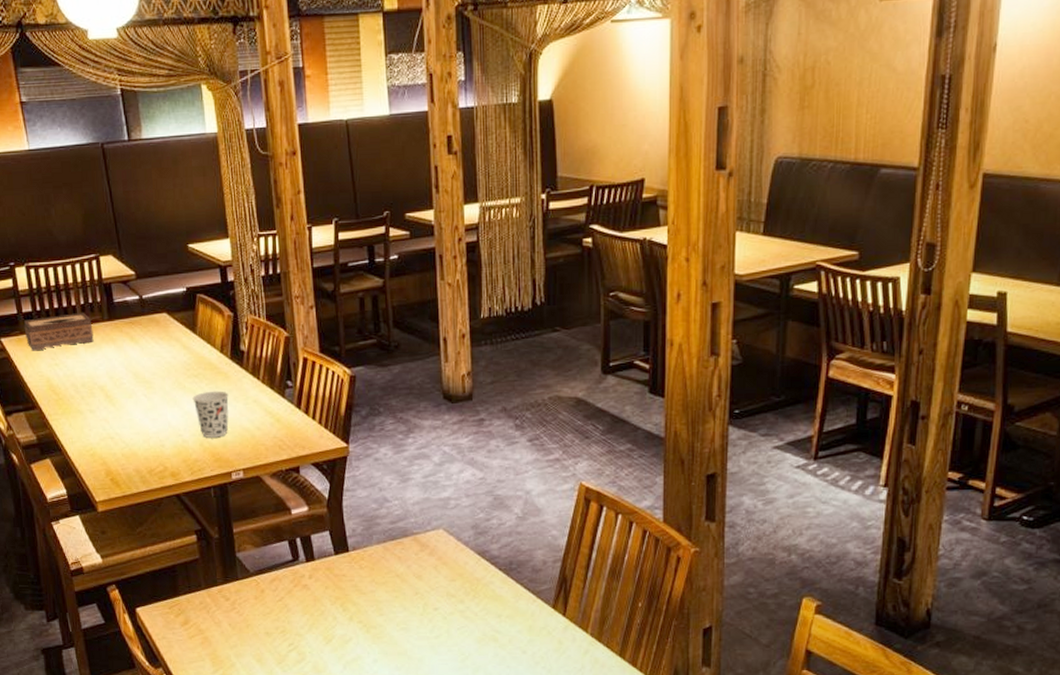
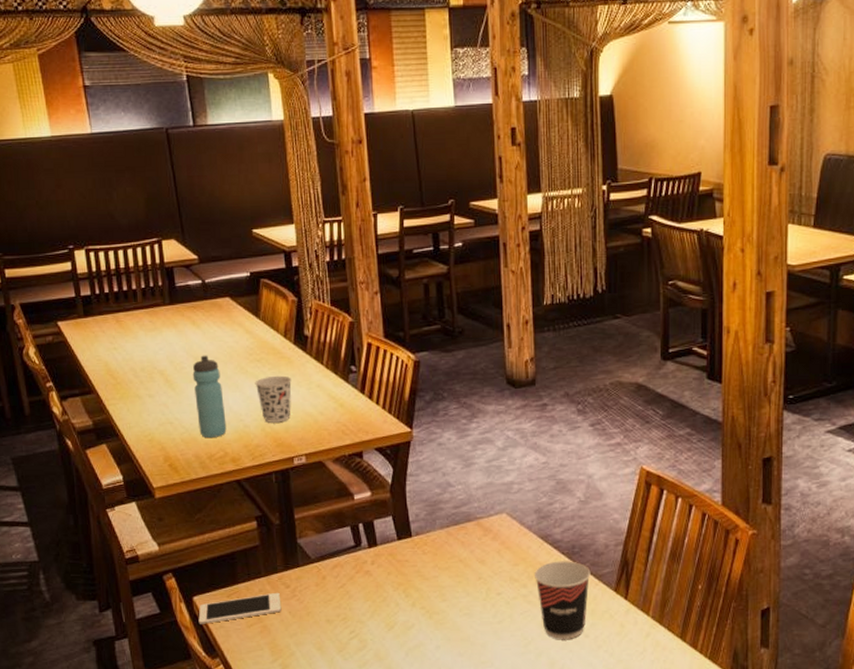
tissue box: present [23,313,94,351] -> none [81,297,154,335]
water bottle: none [132,370,166,453] -> present [192,355,227,439]
cell phone: none [141,605,222,635] -> present [198,592,282,624]
cup: none [472,577,529,655] -> present [535,561,591,639]

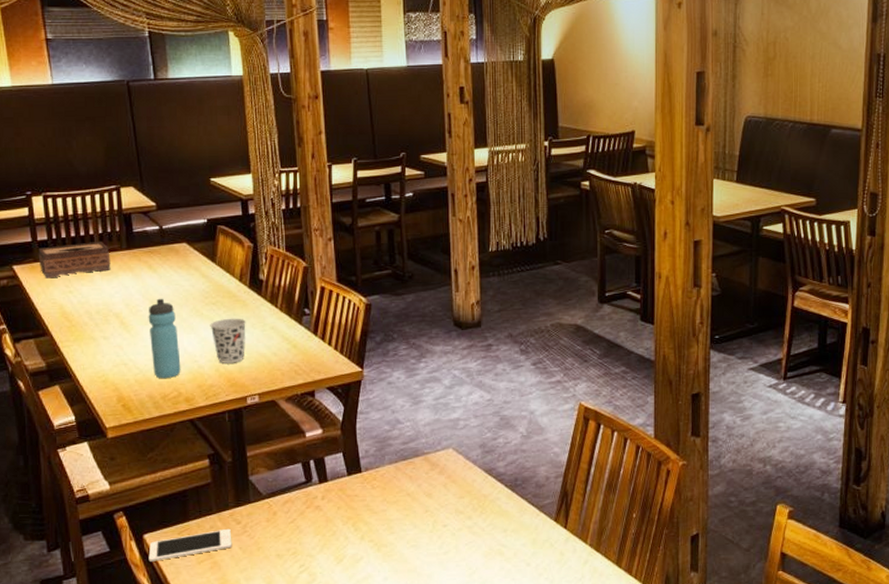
tissue box: none [81,297,154,335] -> present [38,242,111,279]
cup: present [535,561,591,639] -> none [479,493,532,568]

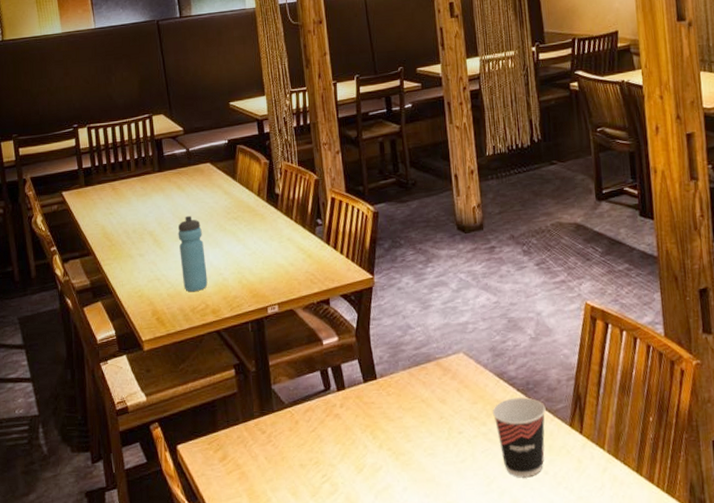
tissue box: present [38,242,111,279] -> none [83,166,145,202]
cell phone: present [148,528,232,562] -> none [182,438,258,472]
cup: present [210,318,246,363] -> none [232,231,265,275]
cup: none [479,493,532,568] -> present [493,397,546,477]

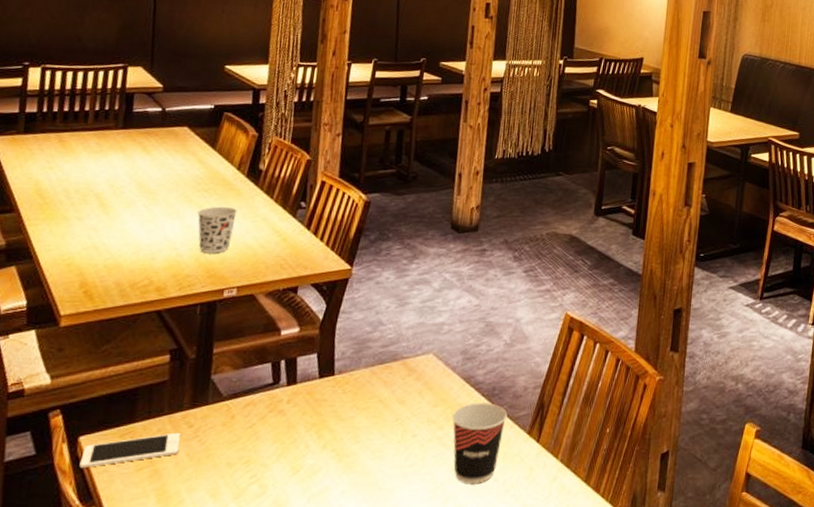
water bottle: present [178,215,208,292] -> none [126,181,163,266]
cell phone: none [182,438,258,472] -> present [79,432,180,468]
cup: none [232,231,265,275] -> present [197,206,237,253]

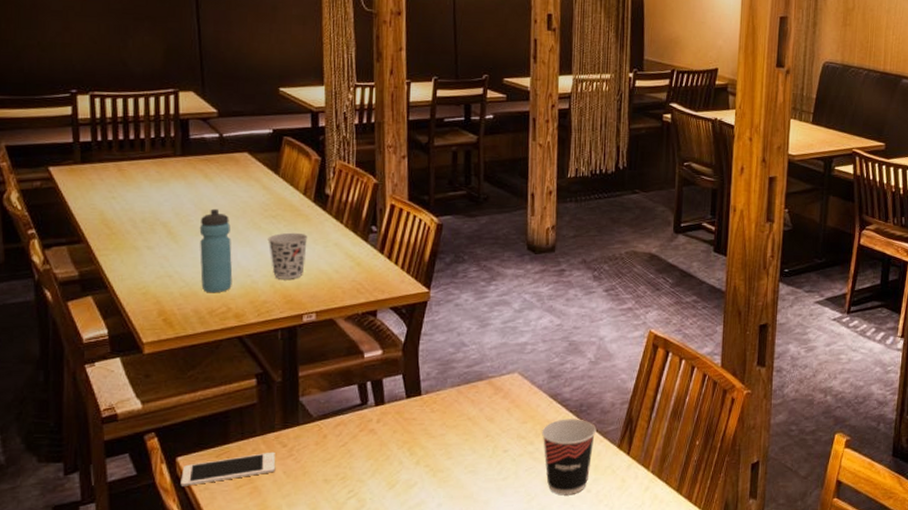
water bottle: none [126,181,163,266] -> present [199,208,233,293]

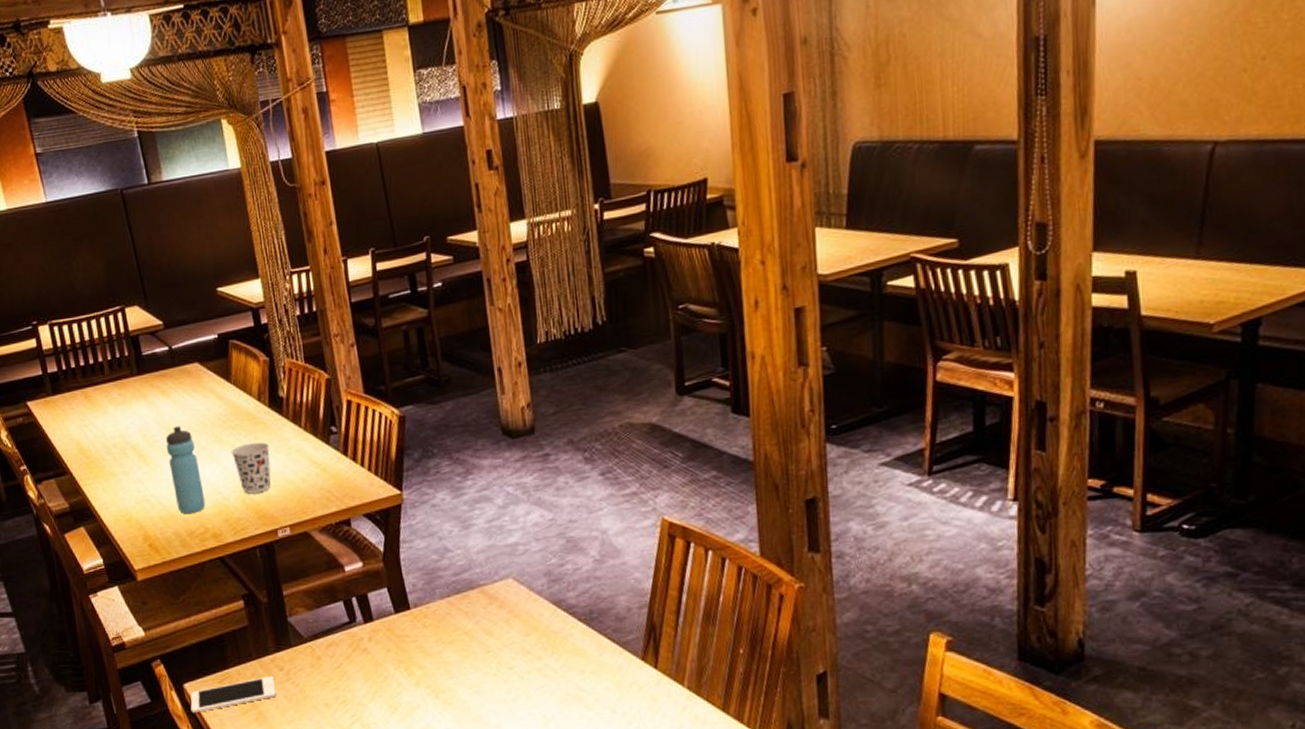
cup: present [542,419,597,494] -> none [549,628,613,716]

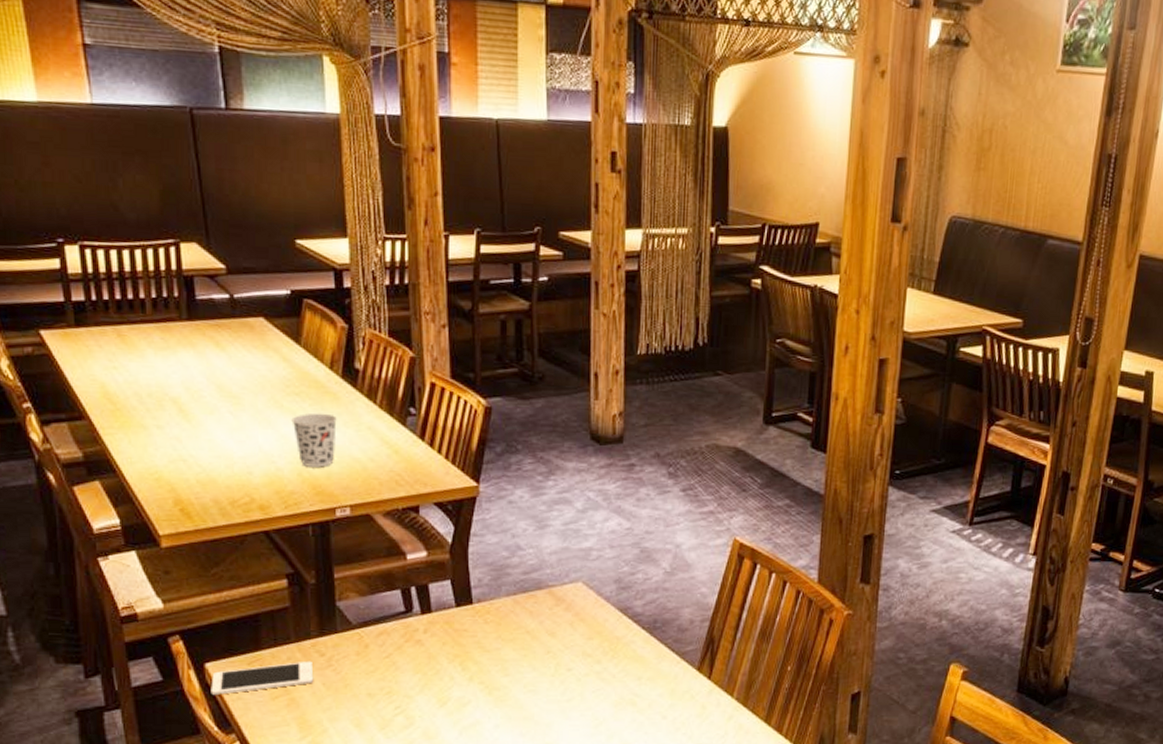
water bottle: present [166,425,206,514] -> none [214,383,254,481]

